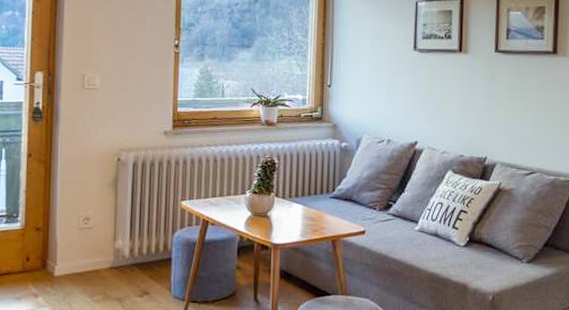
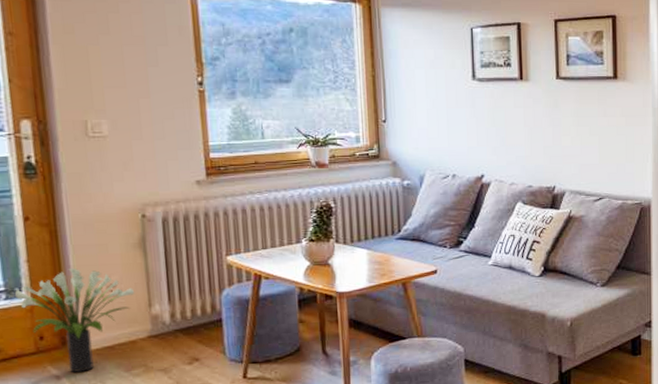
potted plant: none [13,200,104,293] -> present [15,267,135,372]

